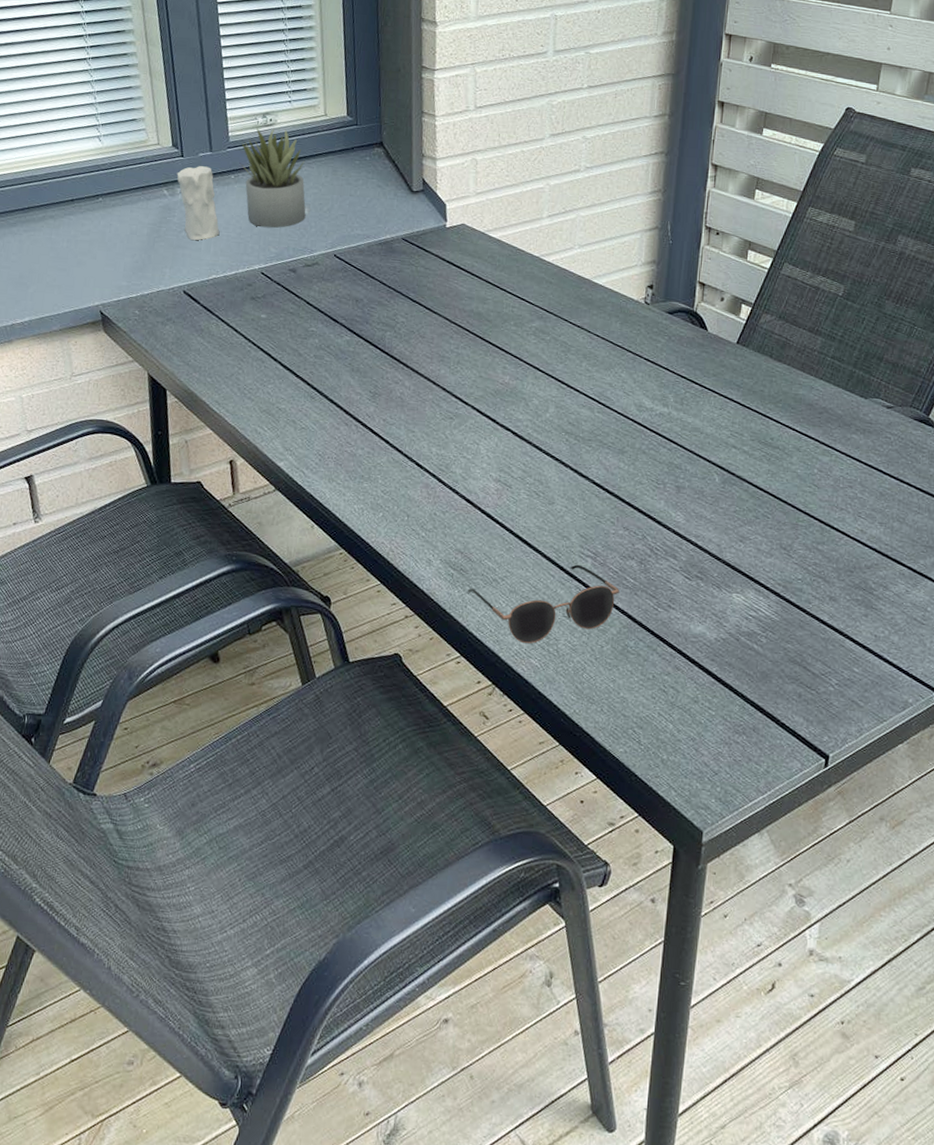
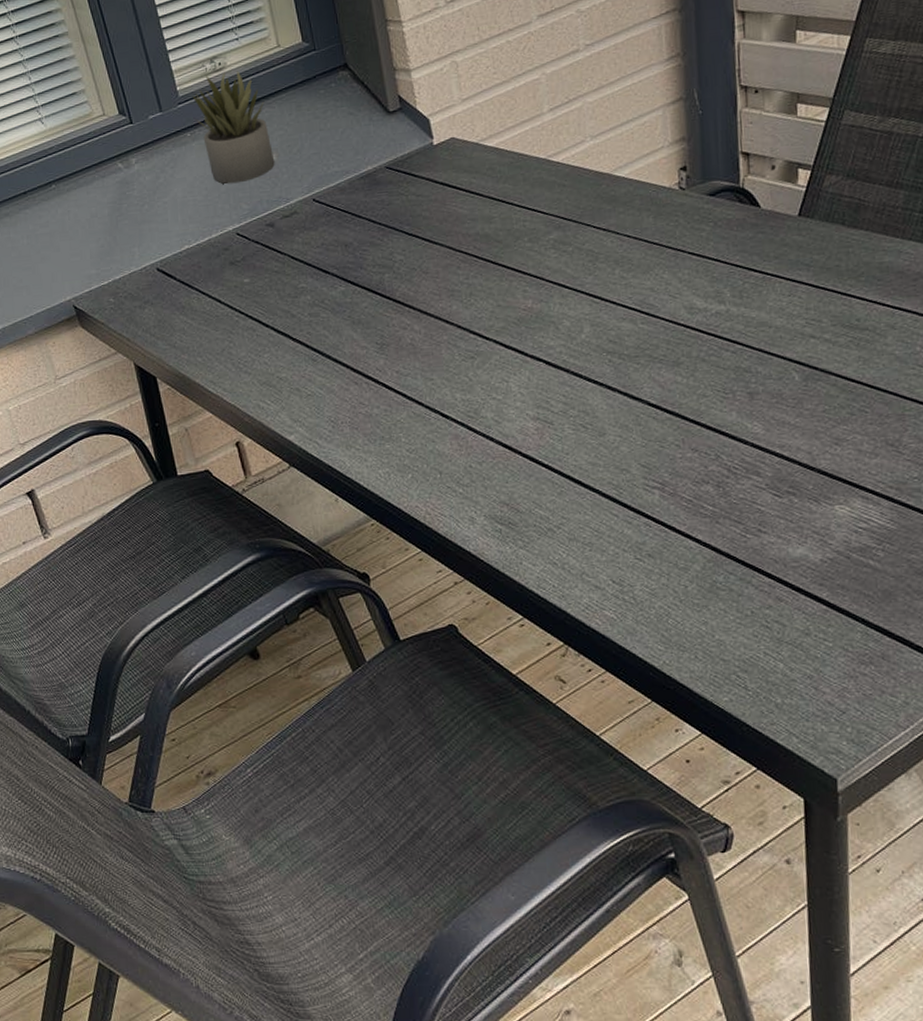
candle: present [177,166,220,241] -> none [129,129,185,213]
sunglasses: present [468,564,619,644] -> none [521,498,697,595]

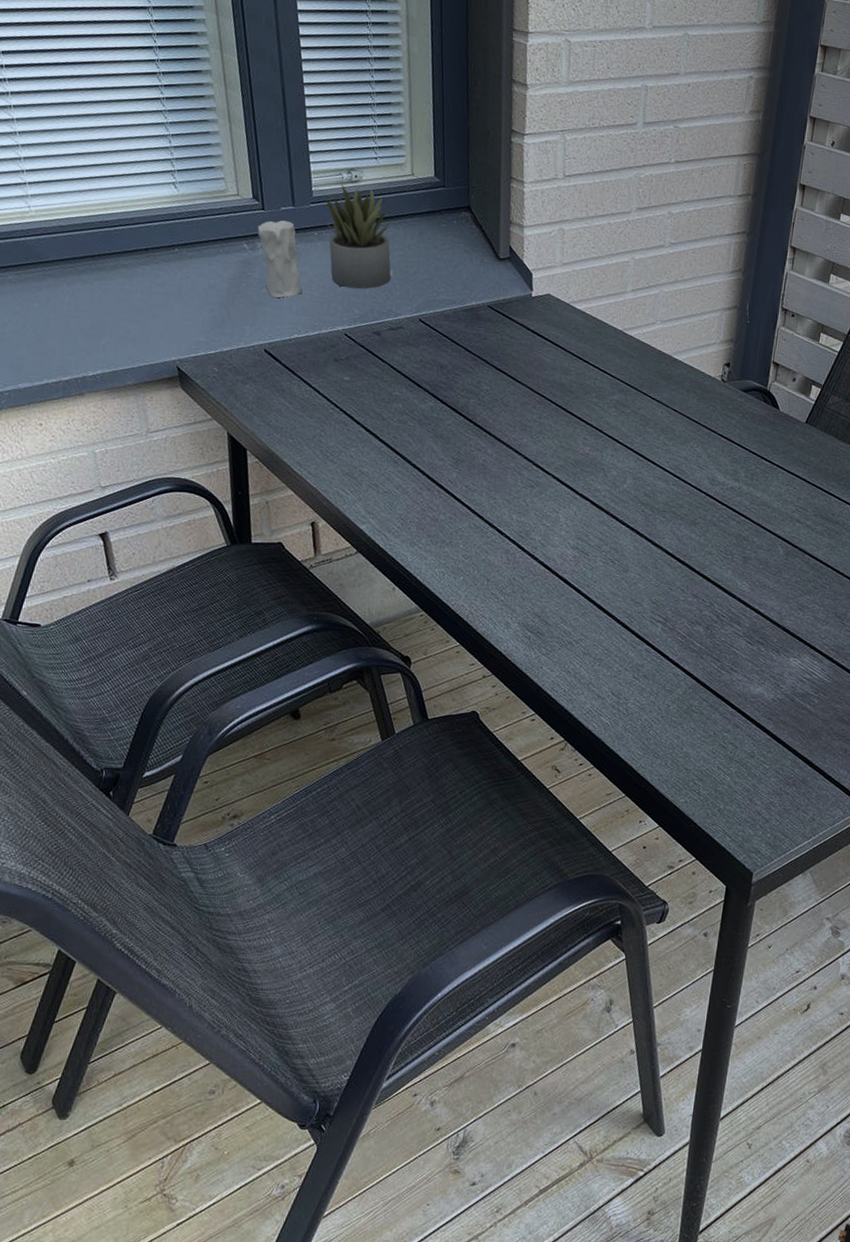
candle: none [129,129,185,213] -> present [257,220,302,299]

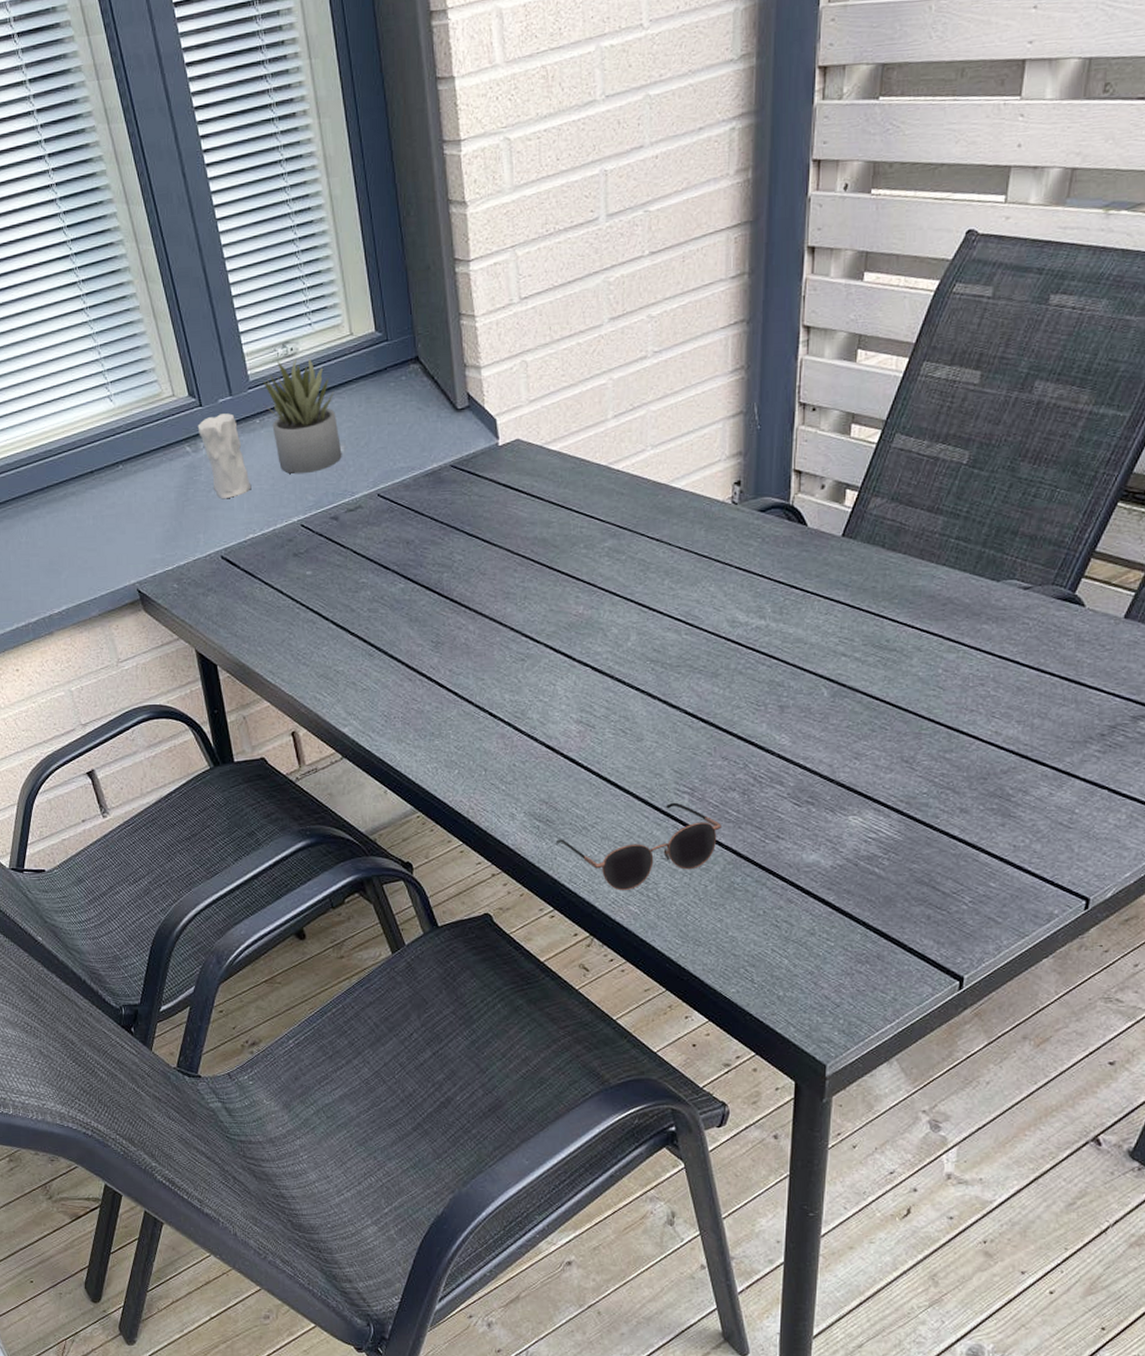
sunglasses: none [544,629,687,703] -> present [557,802,721,891]

